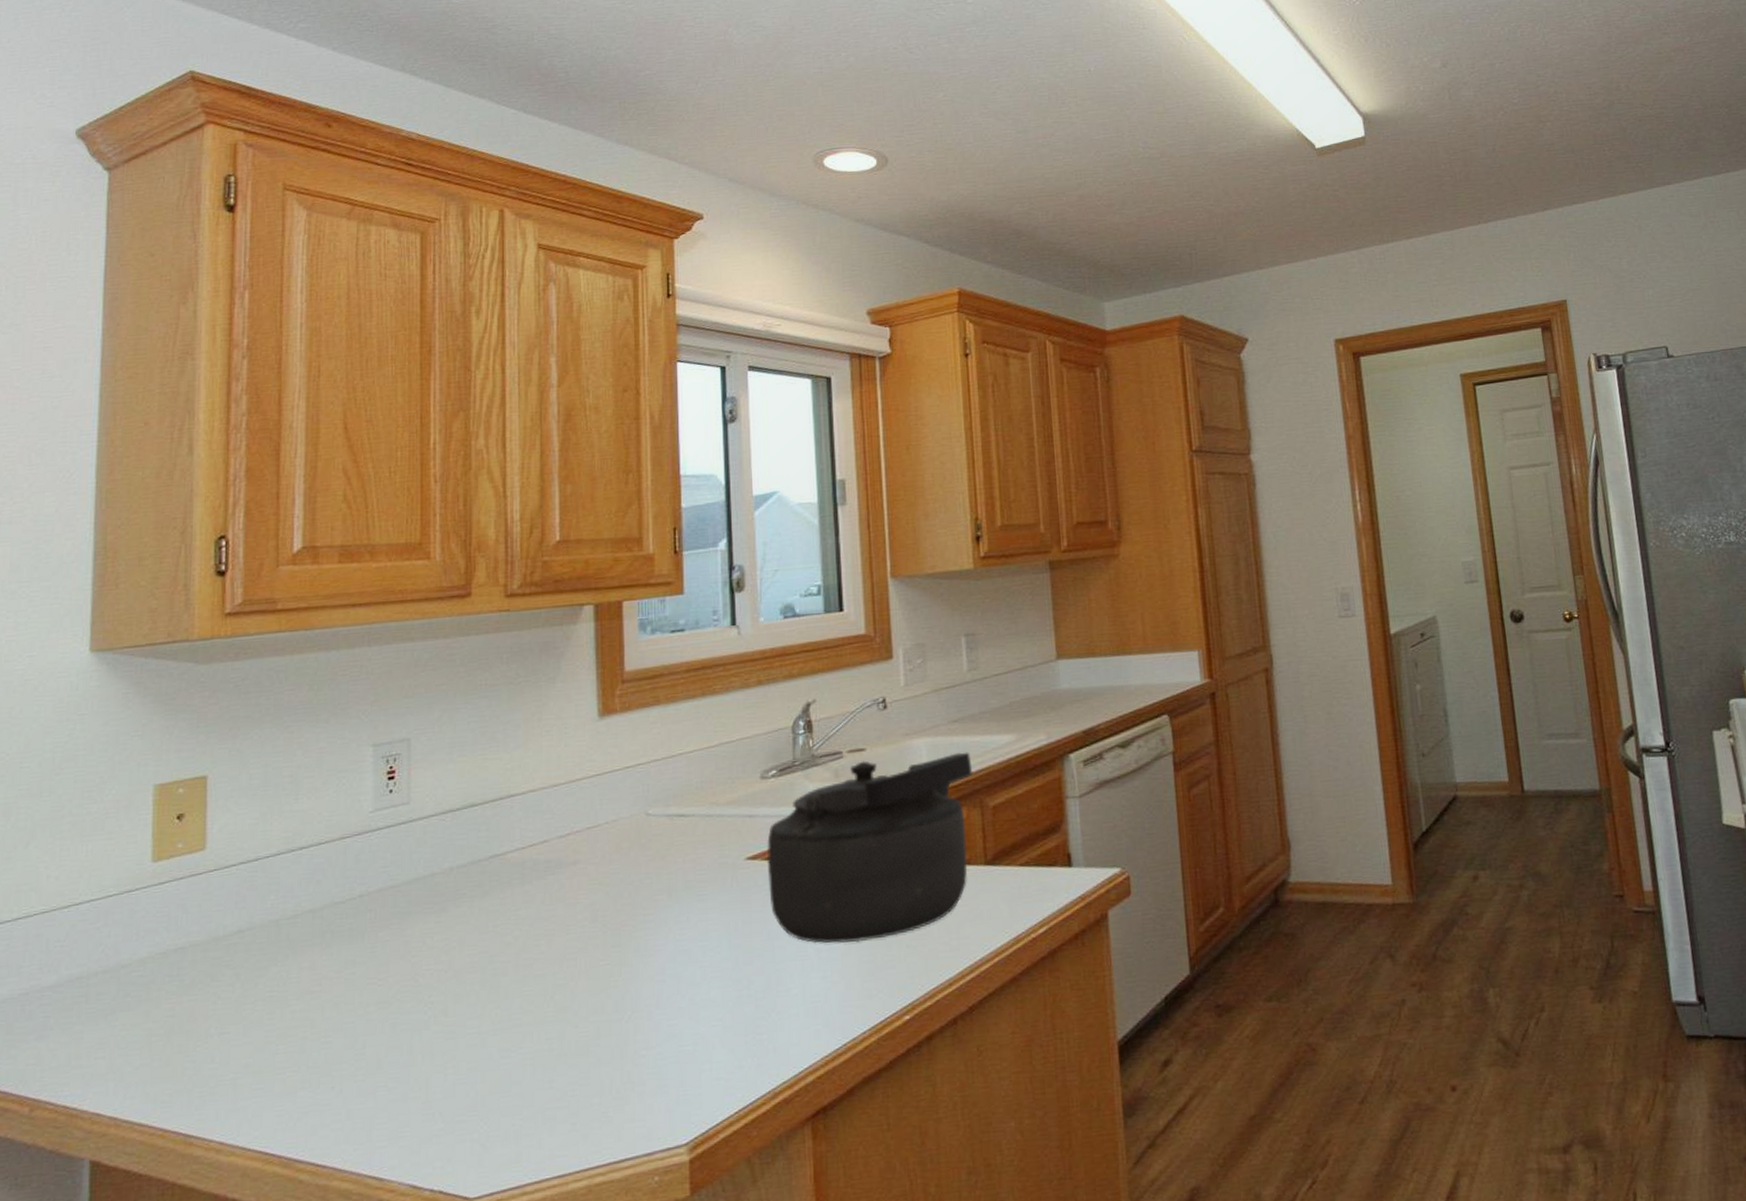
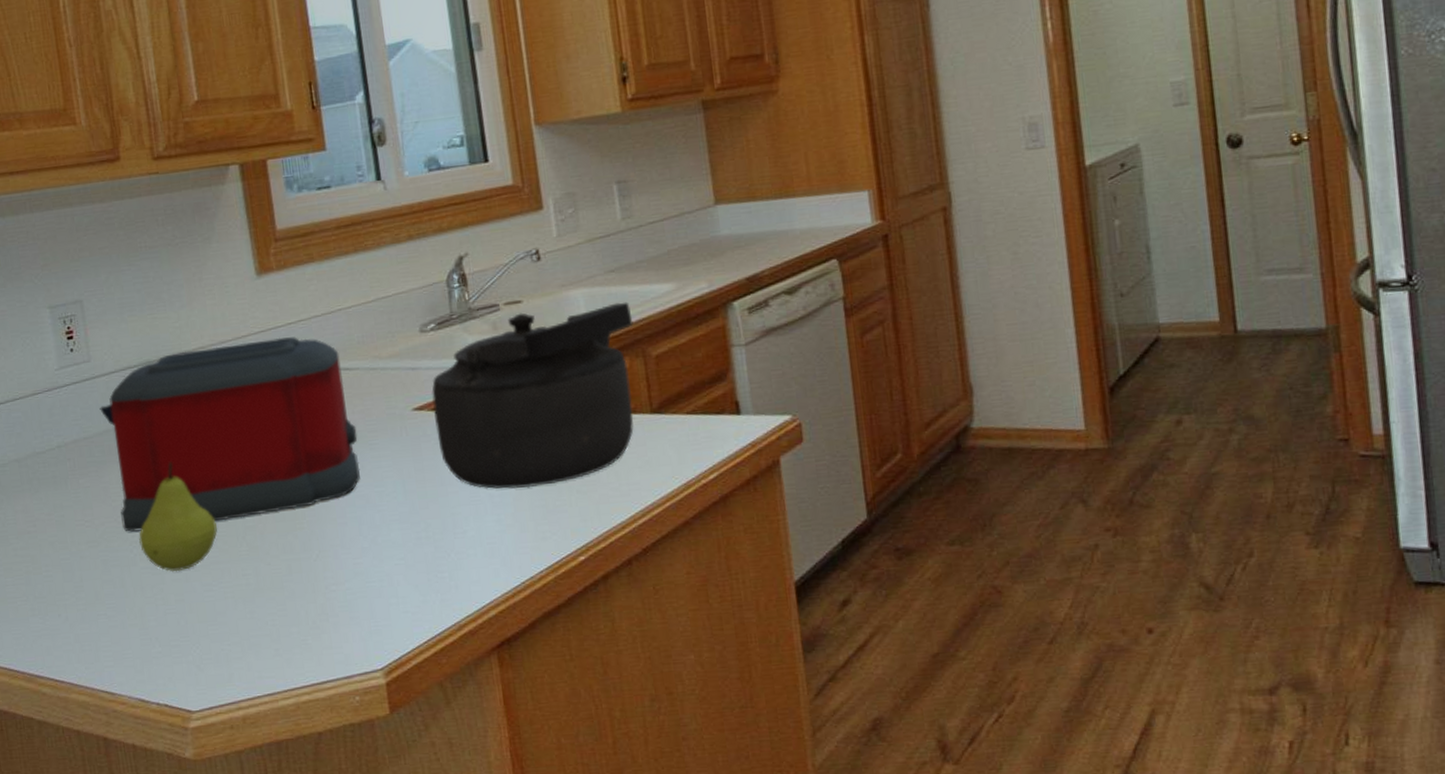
toaster: none [412,781,686,991] -> present [99,337,360,532]
fruit: none [436,913,525,1037] -> present [139,461,218,572]

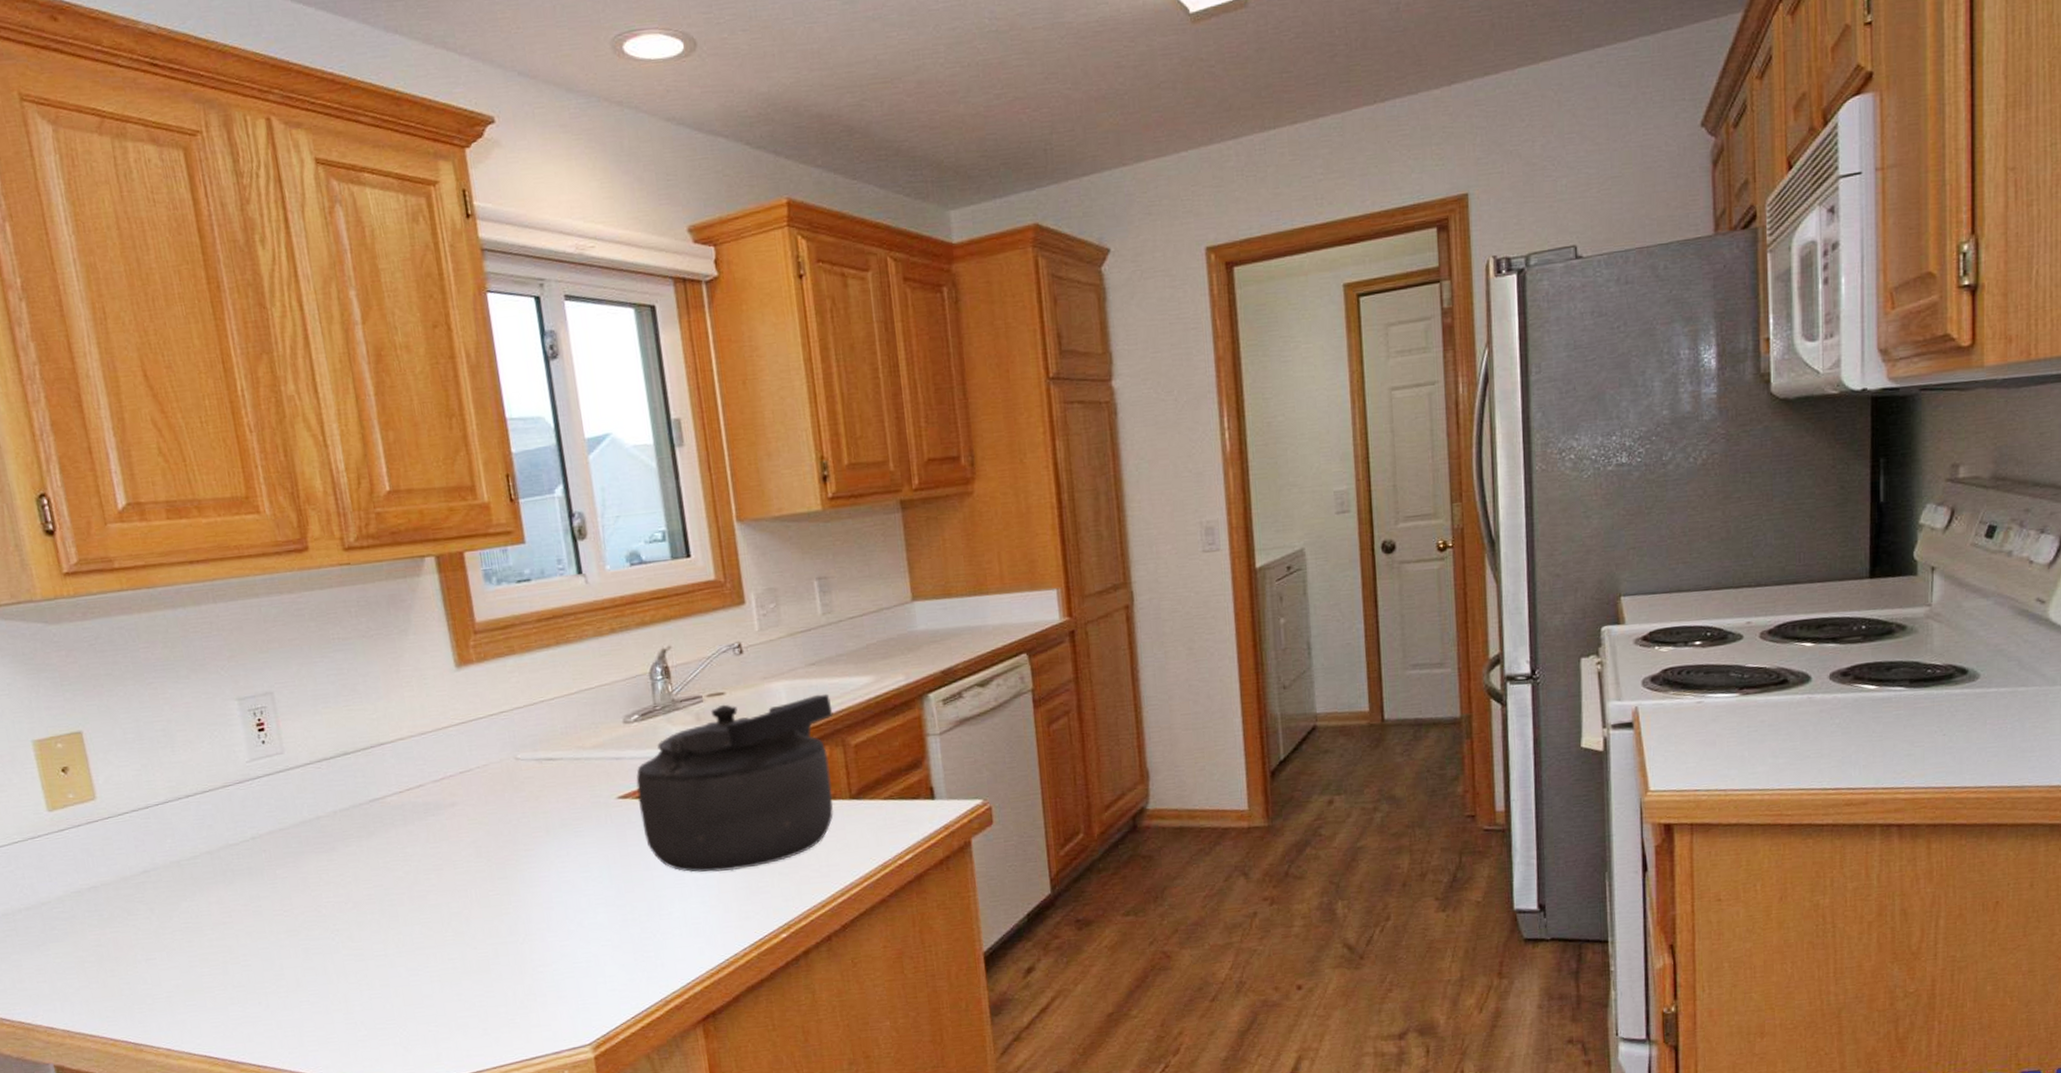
toaster: present [99,337,360,532] -> none [295,728,566,921]
fruit: present [139,461,218,572] -> none [340,851,422,959]

